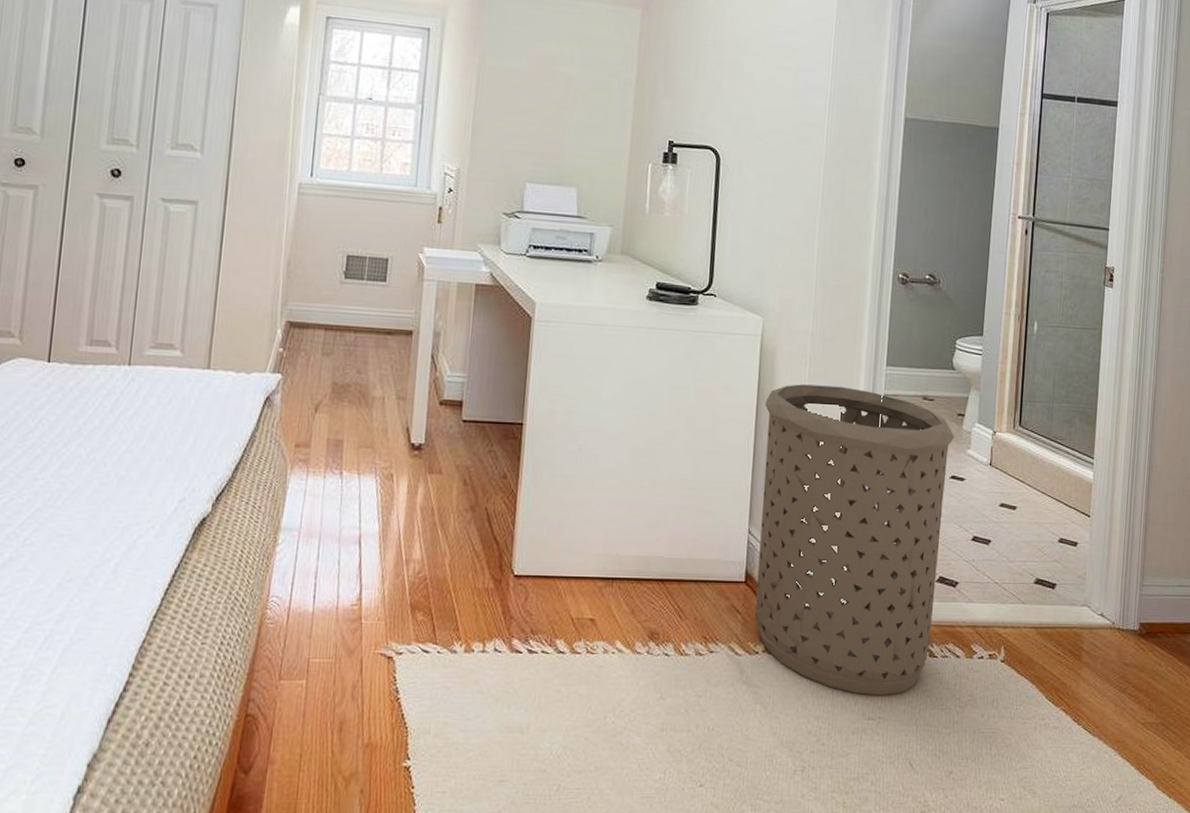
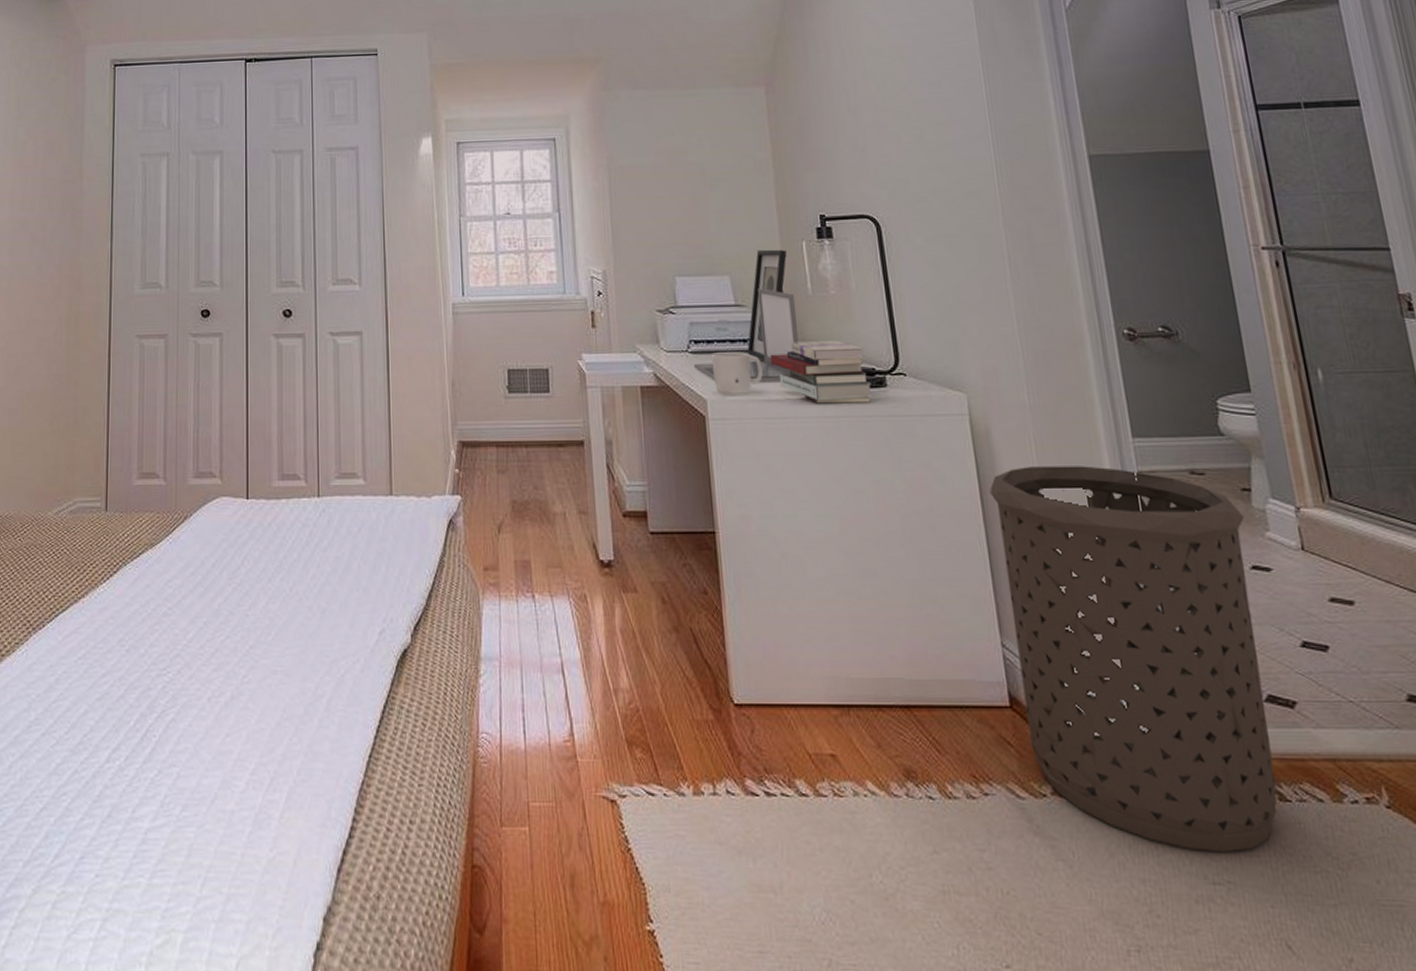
laptop: none [529,203,632,292] -> present [694,288,800,383]
mug: none [545,259,593,300] -> present [711,352,764,394]
picture frame: none [581,166,633,271] -> present [747,249,787,360]
books: none [600,256,685,318] -> present [770,340,873,404]

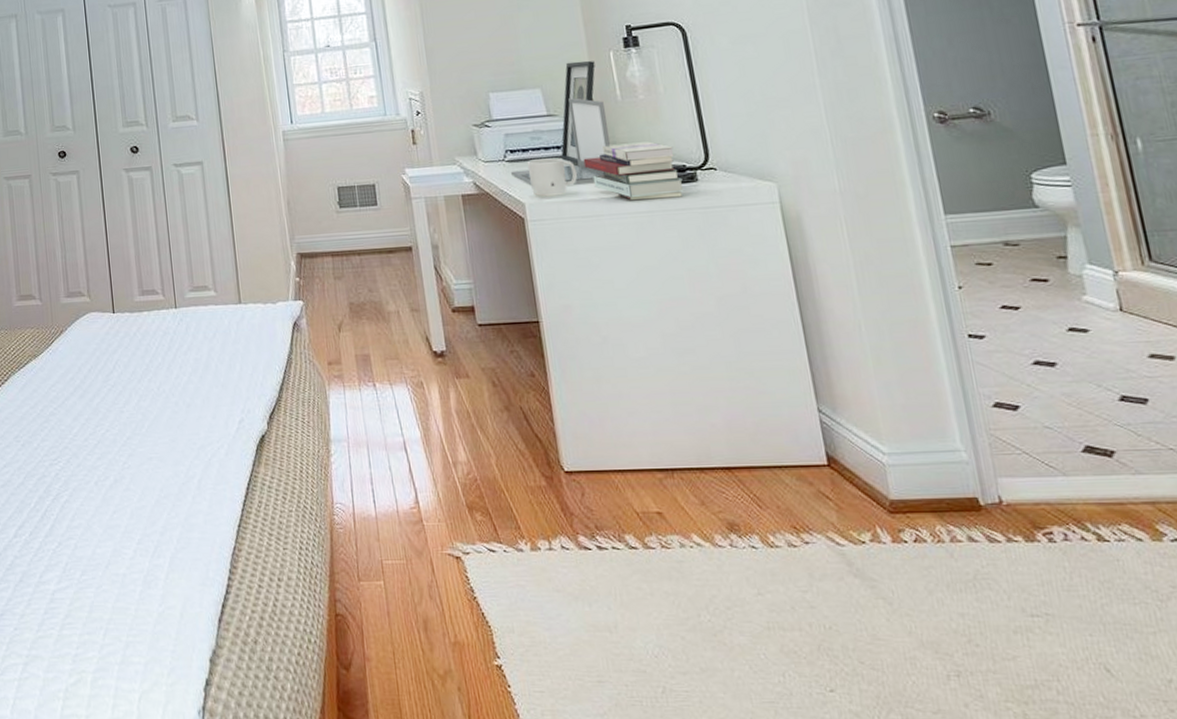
laundry basket: present [989,466,1278,853] -> none [802,243,1096,589]

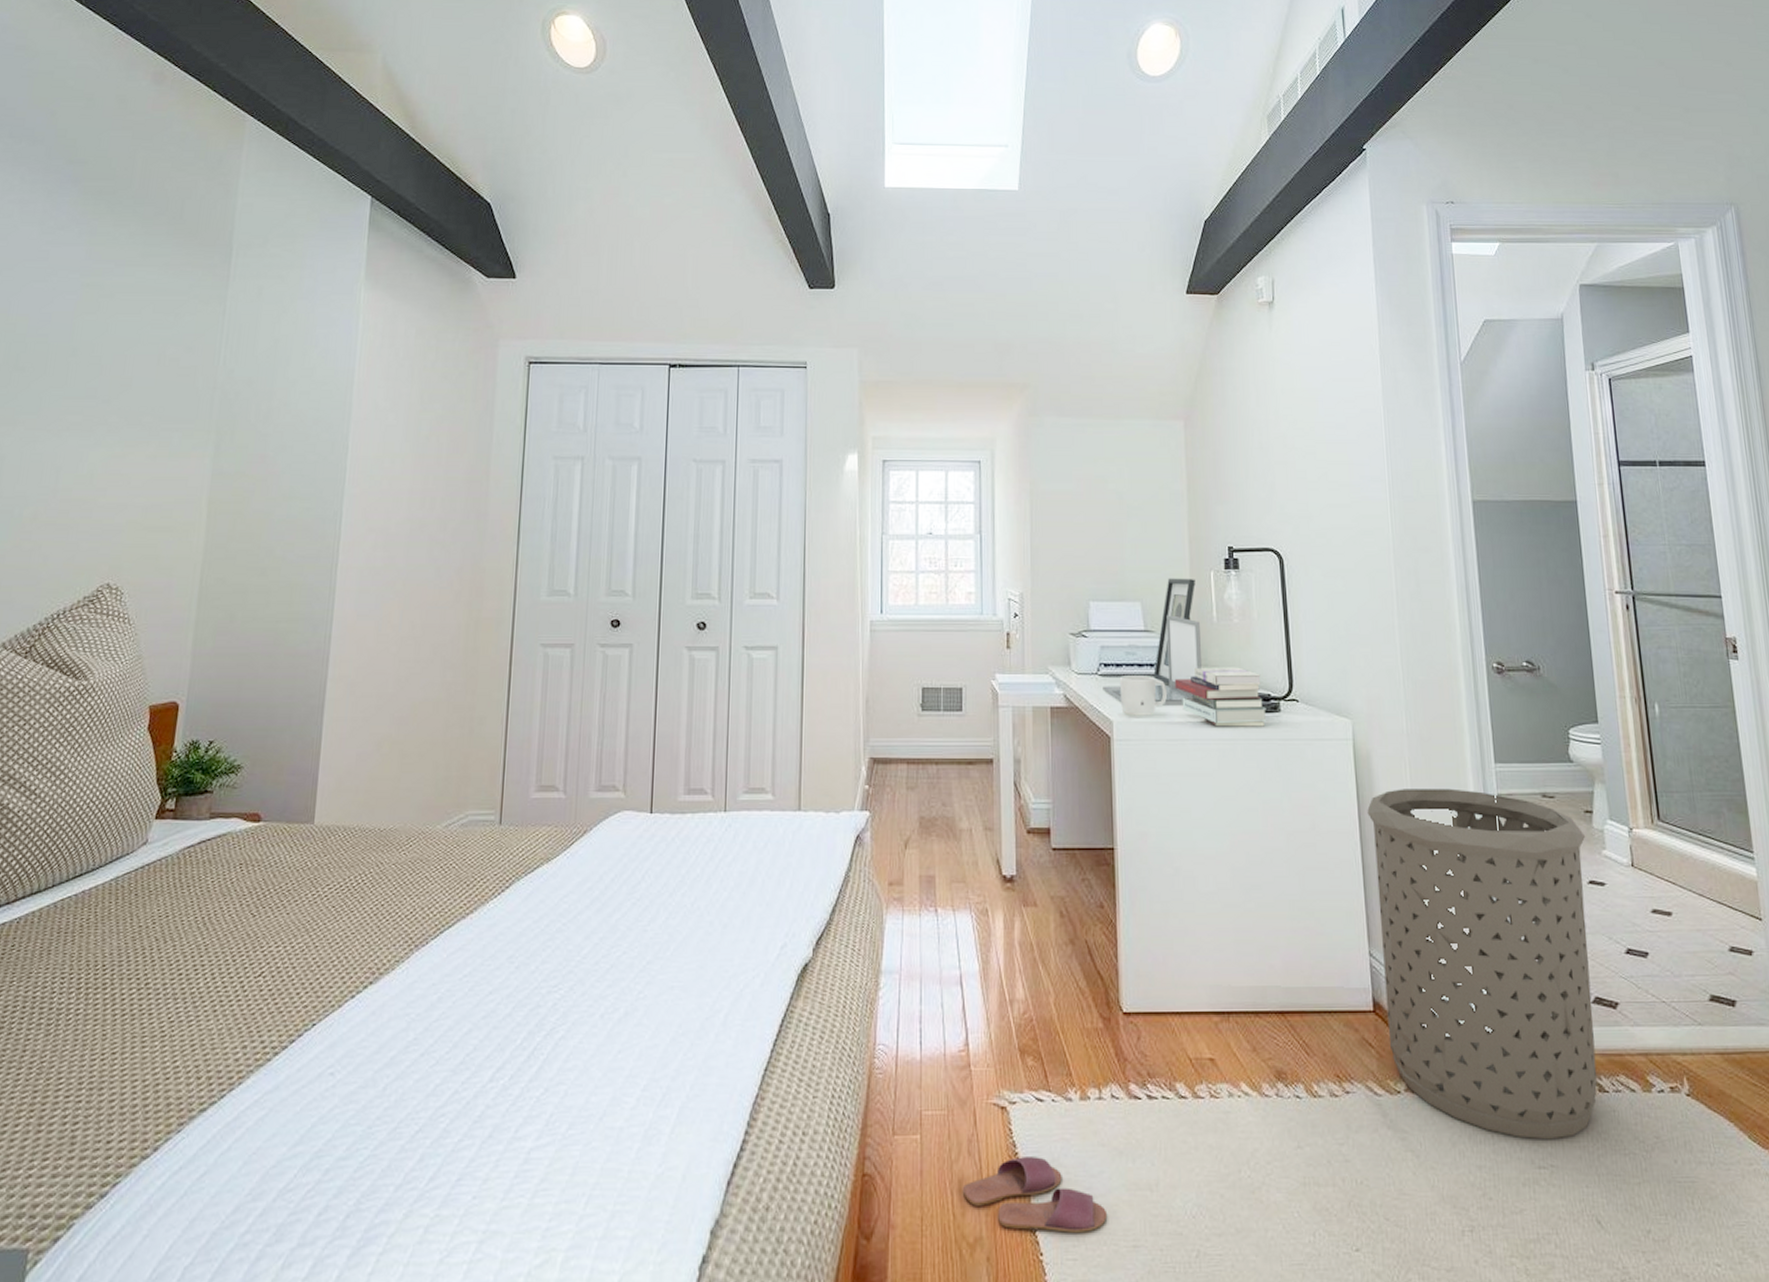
slippers: none [427,601,569,668] -> present [962,1157,1106,1233]
laundry basket: none [802,243,1096,589] -> present [1367,788,1598,1140]

